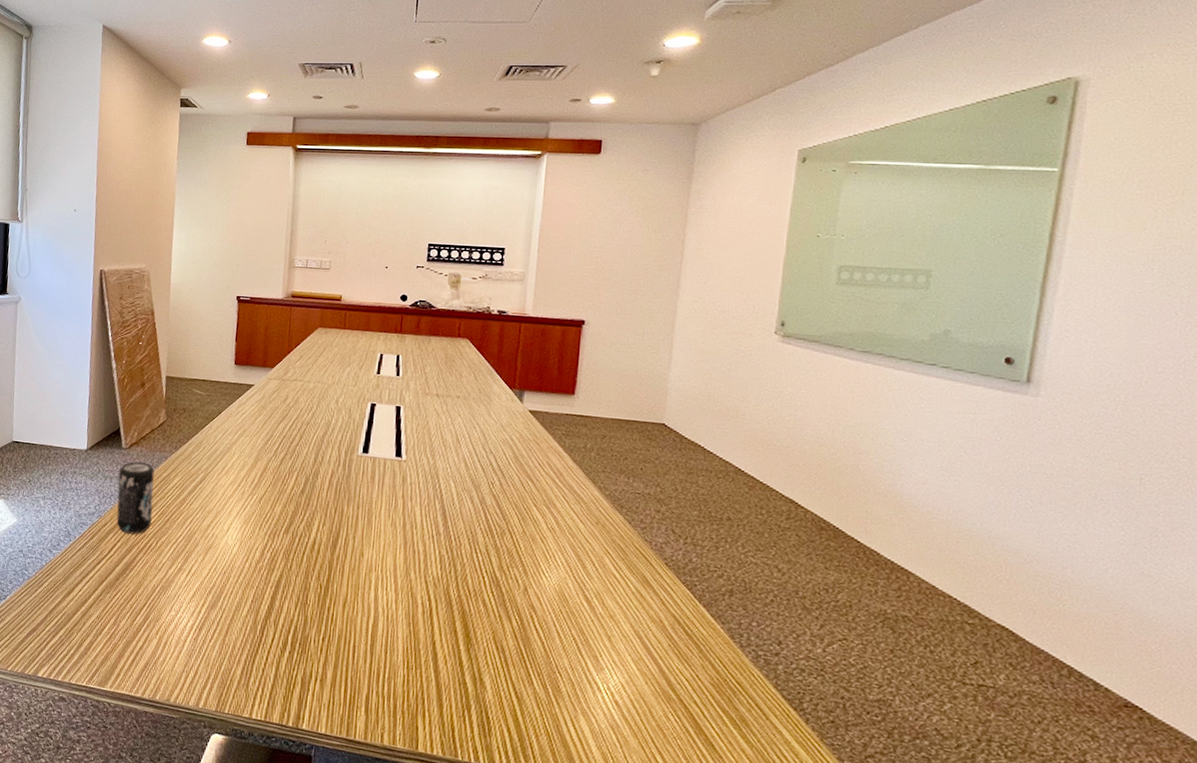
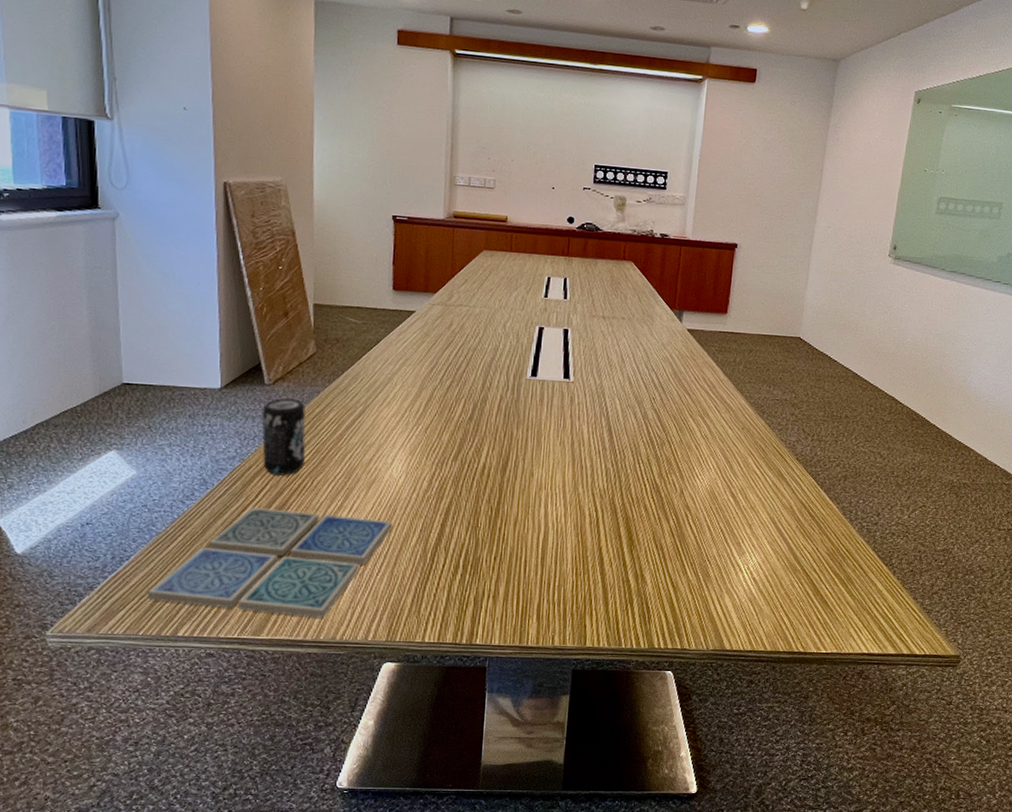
drink coaster: none [16,562,226,678] -> present [147,508,393,618]

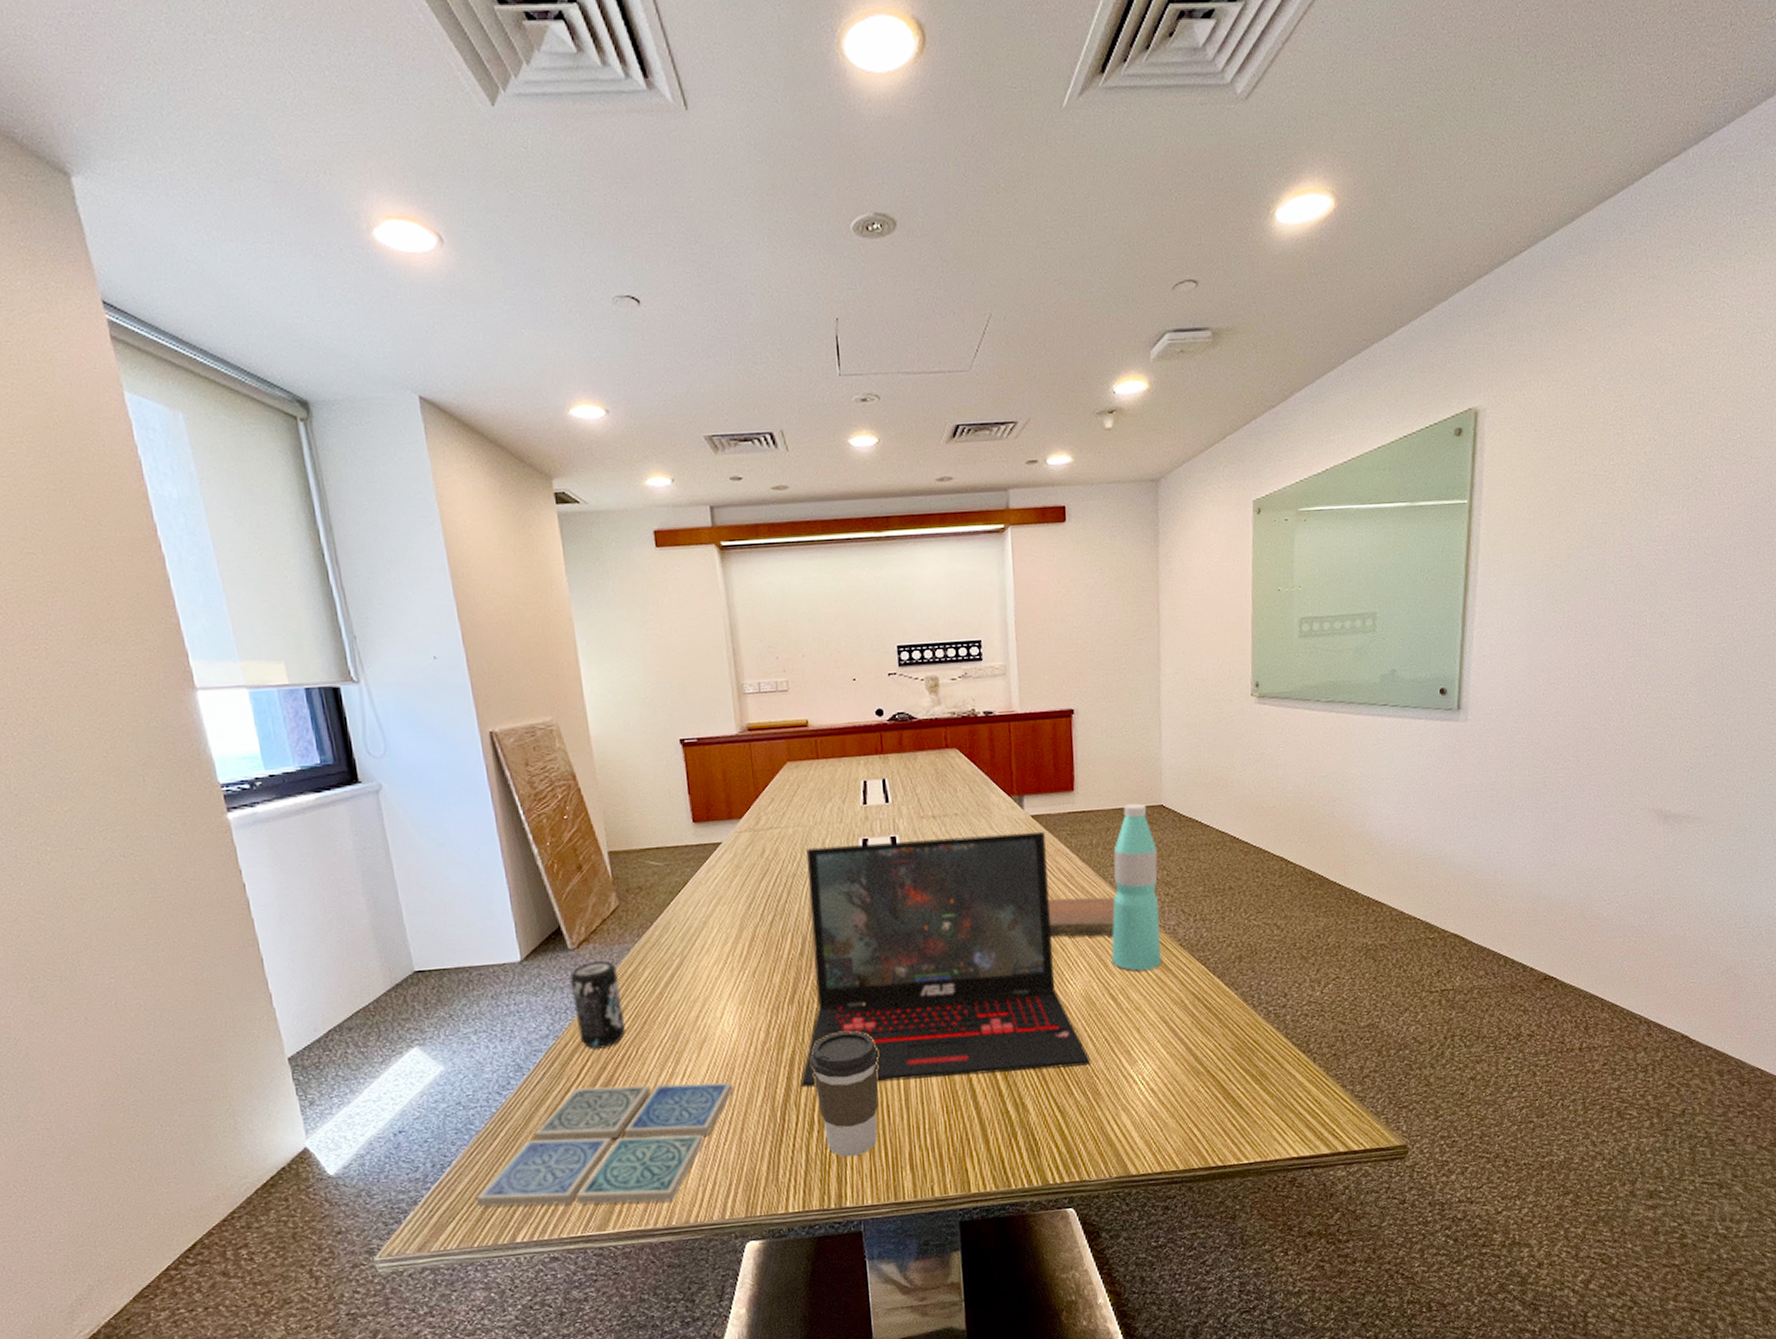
laptop: none [452,327,706,551] -> present [800,831,1091,1088]
coffee cup: none [463,491,524,601] -> present [809,1031,879,1157]
notebook: none [687,403,747,442] -> present [1047,897,1115,937]
water bottle: none [737,332,790,477] -> present [1111,803,1162,971]

